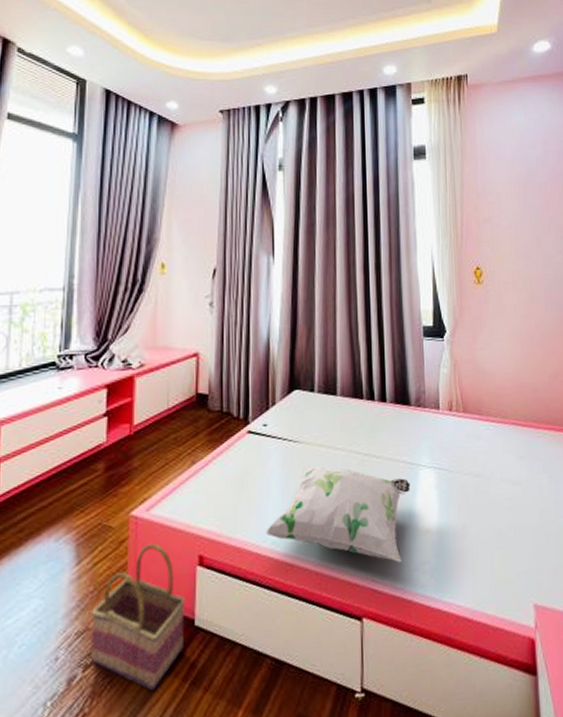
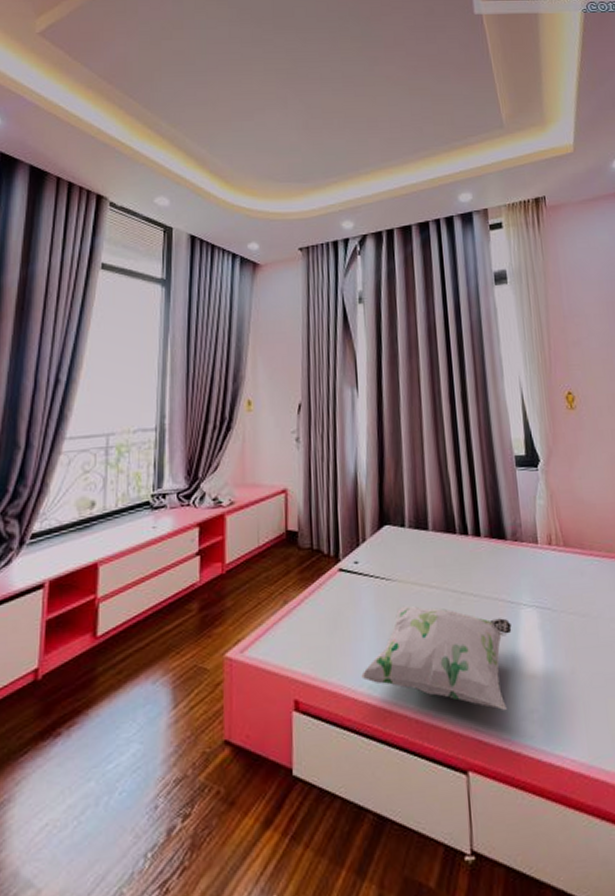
basket: present [91,542,186,691] -> none [189,686,283,846]

